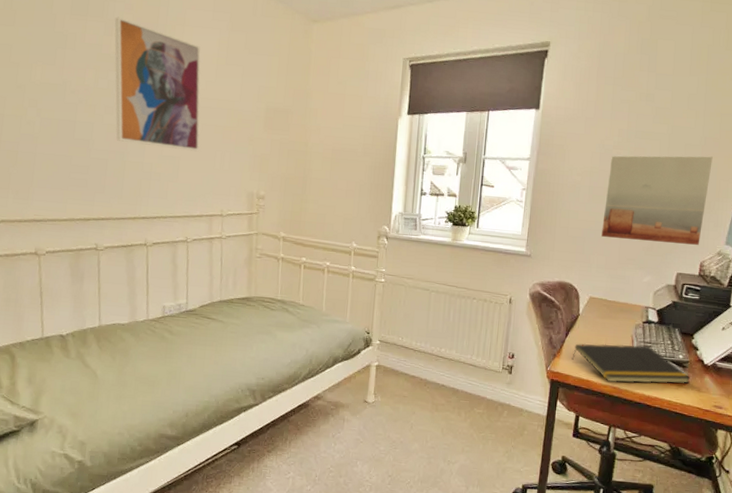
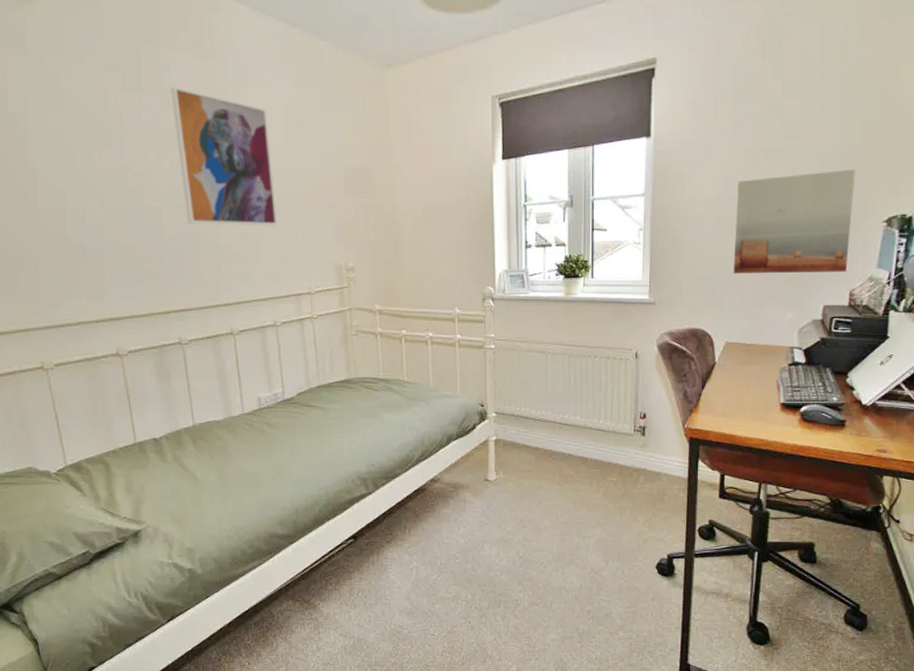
notepad: present [571,343,691,384] -> none [711,390,848,435]

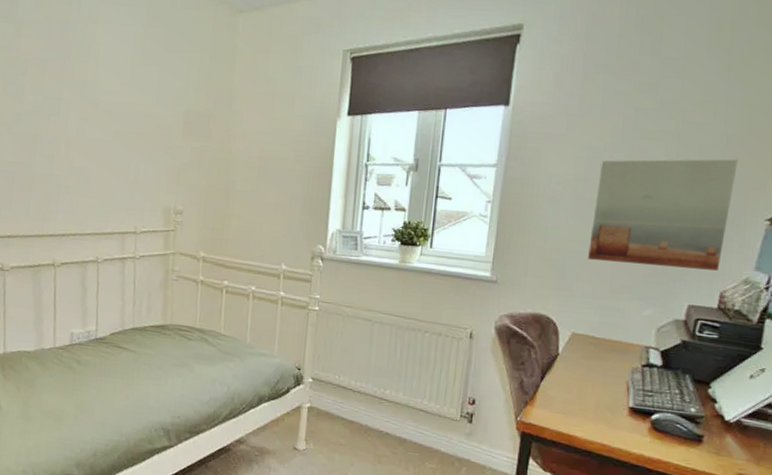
wall art: present [170,86,277,226] -> none [23,16,114,162]

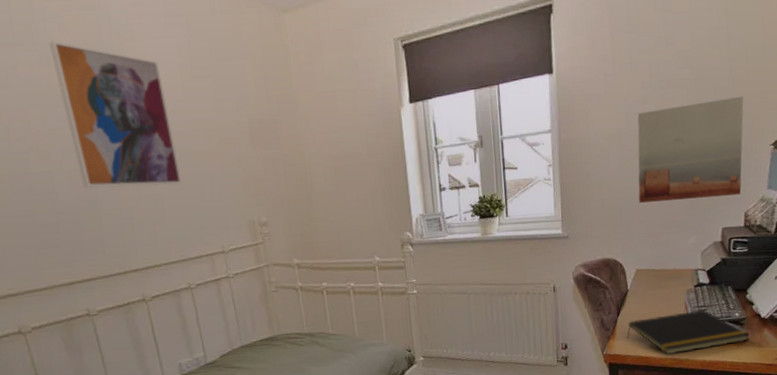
wall art: none [23,16,114,162] -> present [48,40,182,188]
notepad: none [548,389,706,444] -> present [627,309,750,354]

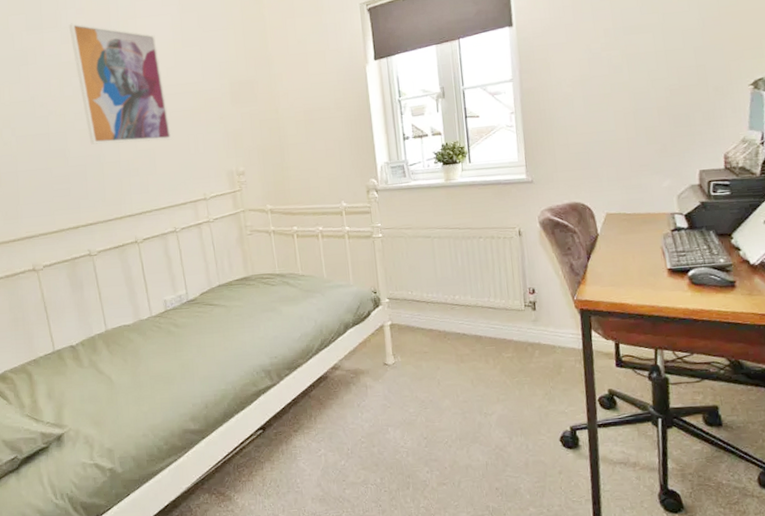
notepad: present [627,309,750,354] -> none [598,255,738,301]
wall art: present [637,96,744,203] -> none [601,37,719,147]

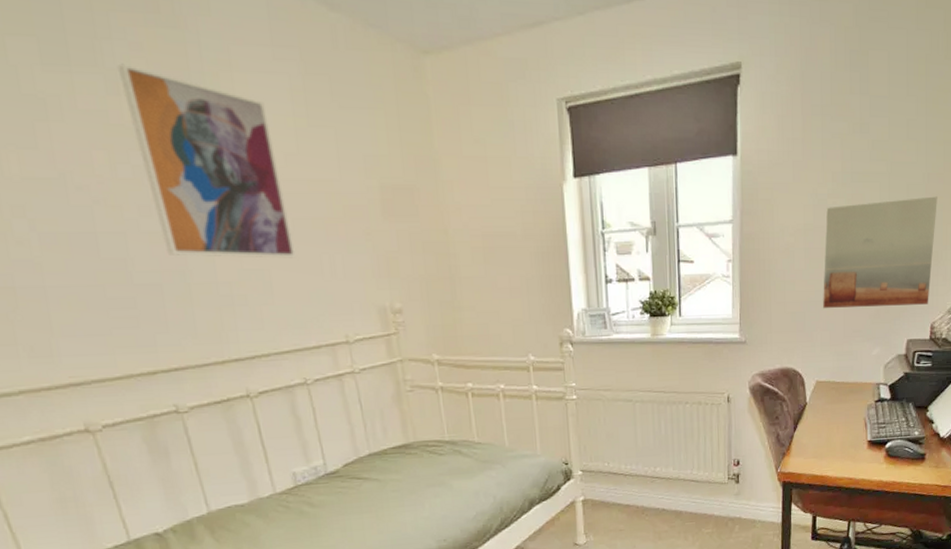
wall art: none [601,37,719,147] -> present [823,196,937,308]

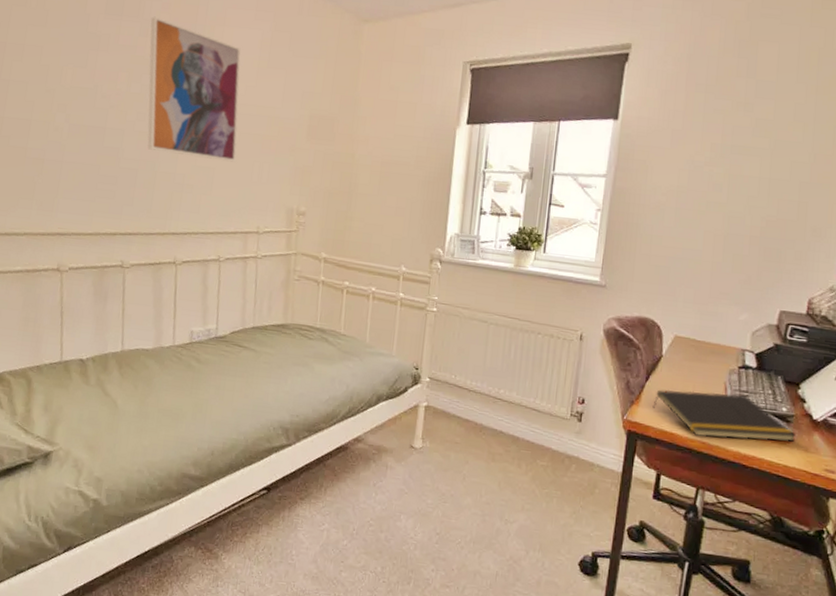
notepad: none [803,426,928,474] -> present [652,389,797,442]
wall art: present [823,196,937,308] -> none [690,173,824,279]

